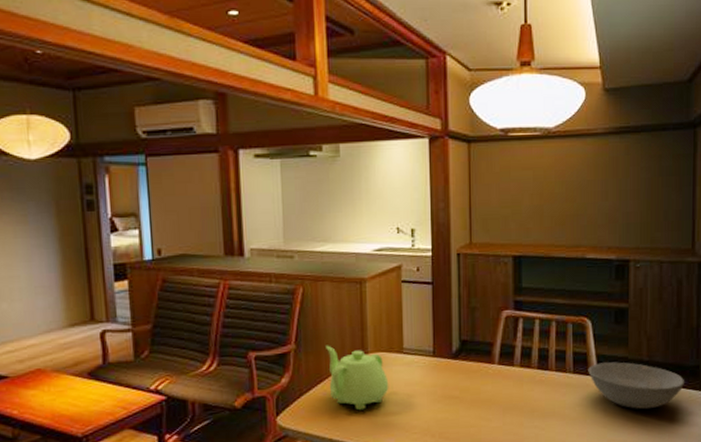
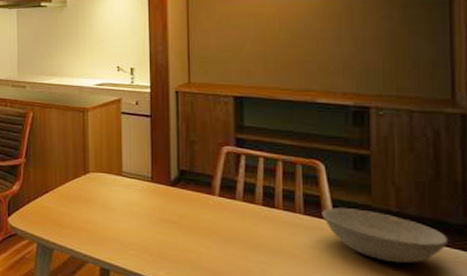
teapot: present [326,345,389,411] -> none [52,162,109,222]

